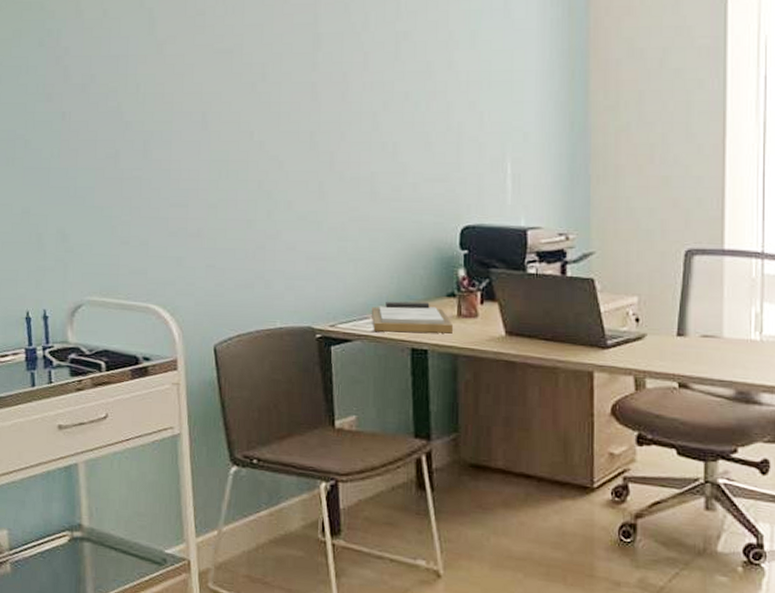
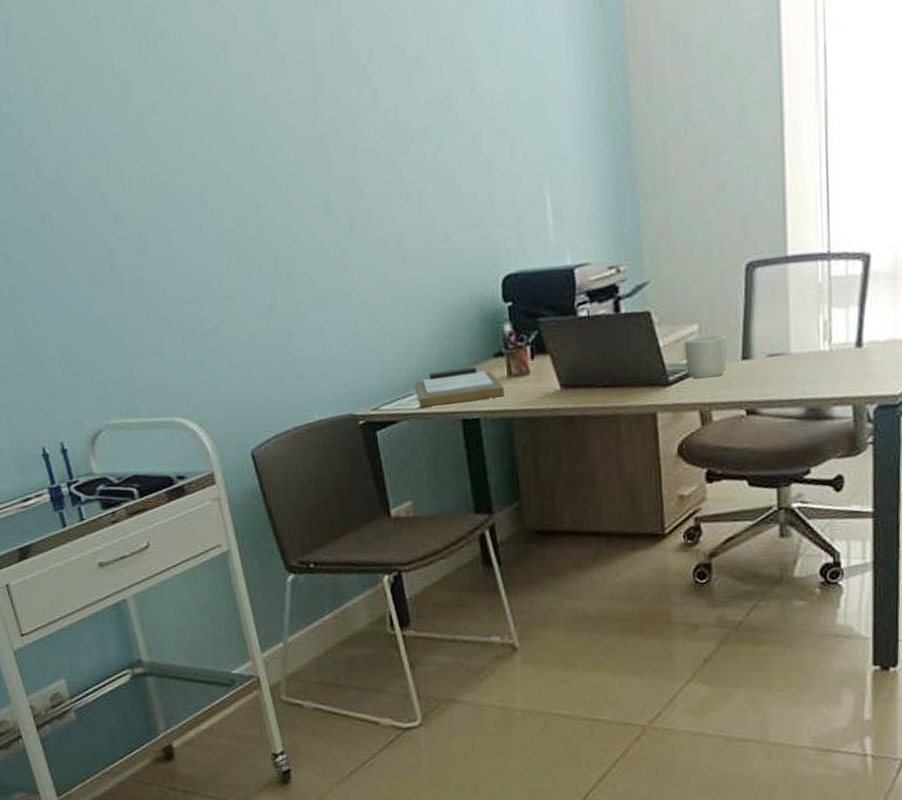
mug: none [624,307,663,348] -> present [684,334,727,379]

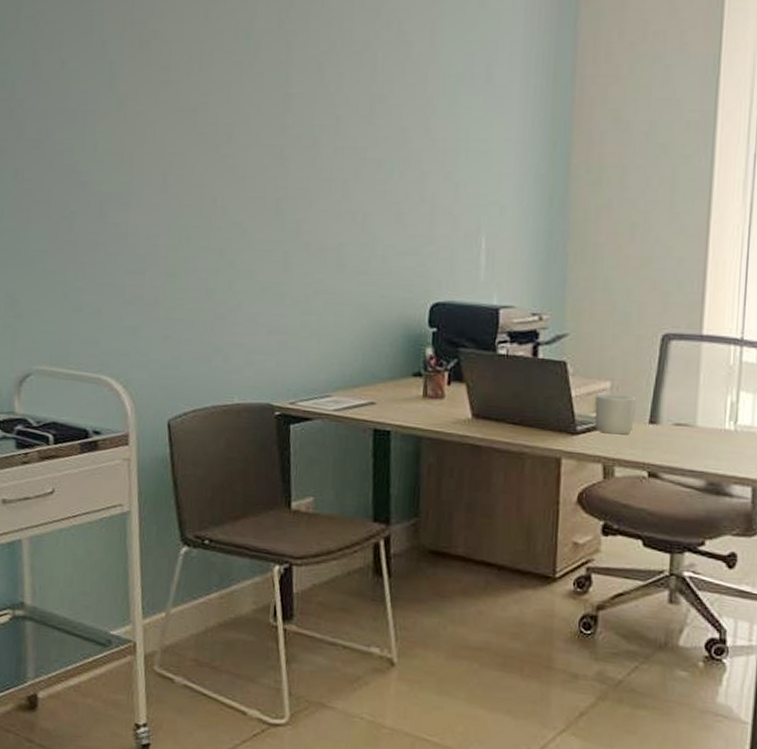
clipboard: present [415,367,504,407] -> none [334,379,418,415]

